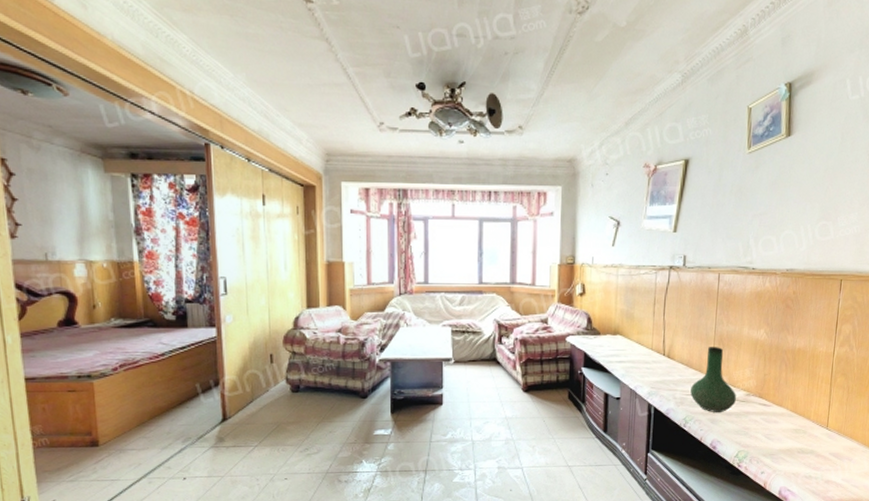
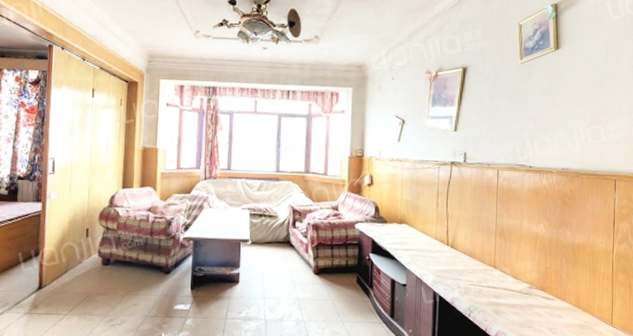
vase: present [690,347,736,412] -> none [474,239,519,304]

